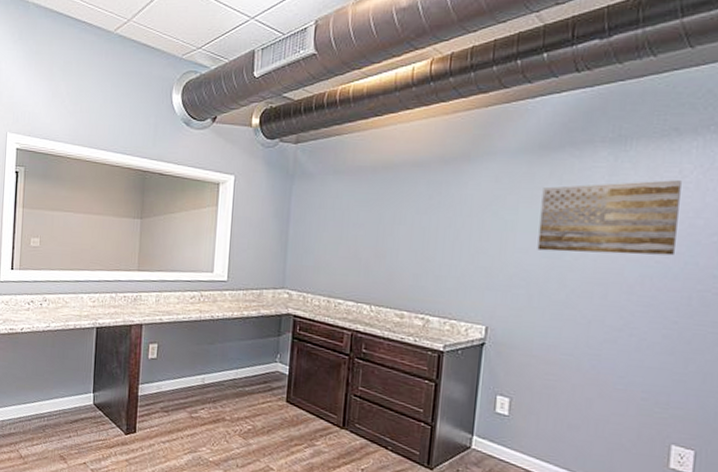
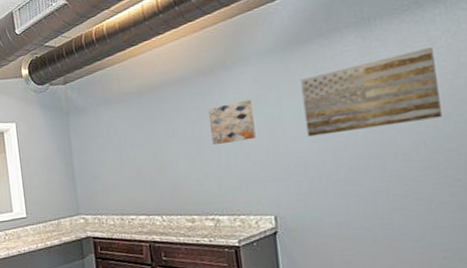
wall art: none [439,198,488,242] -> present [207,99,256,146]

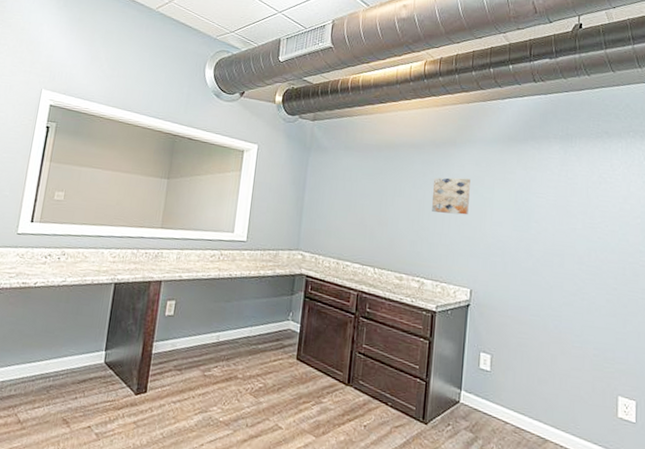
wall art: present [300,47,442,137] -> none [509,171,613,233]

